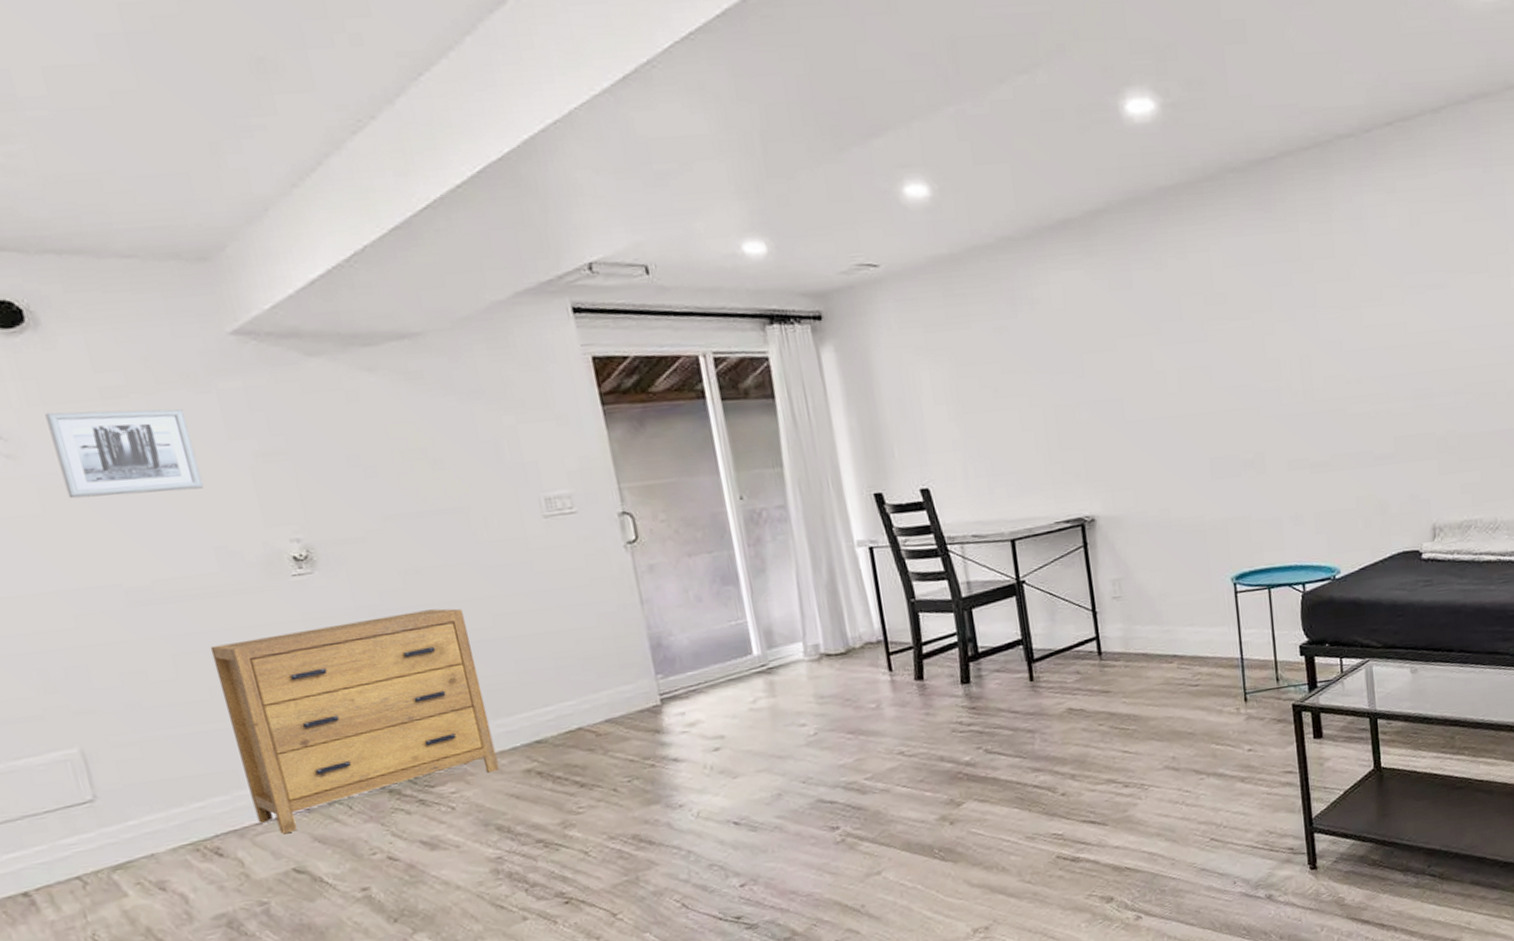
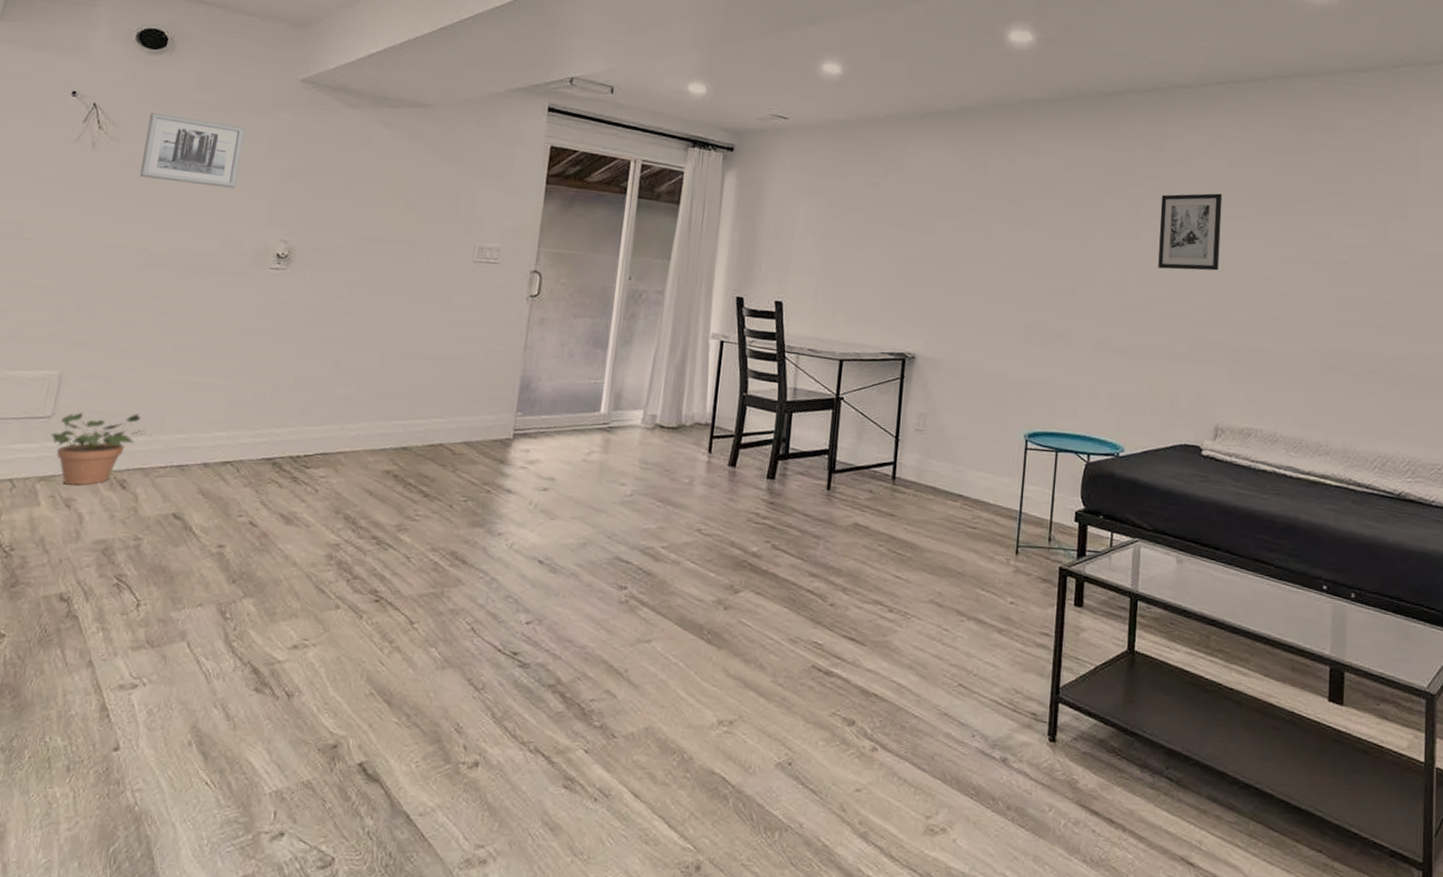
potted plant: none [103,774,221,868] -> present [51,412,146,486]
dresser: present [210,608,500,834] -> none [164,311,385,482]
wall art: none [1338,262,1414,364] -> present [1158,193,1223,271]

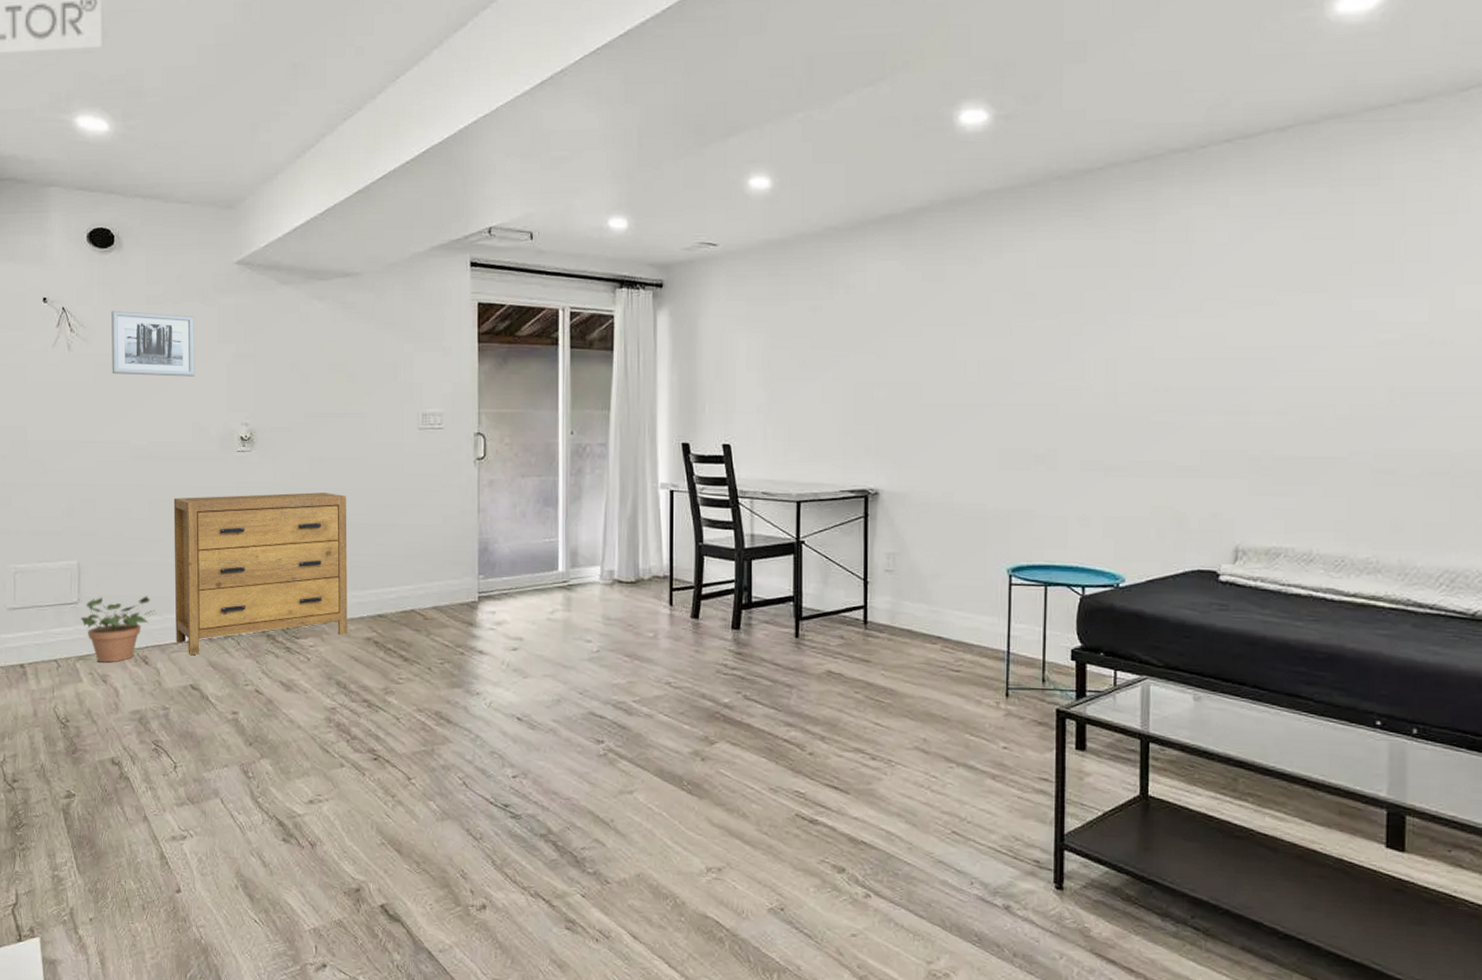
dresser: none [164,311,385,482] -> present [173,492,348,656]
wall art: present [1158,193,1223,271] -> none [1155,276,1234,371]

